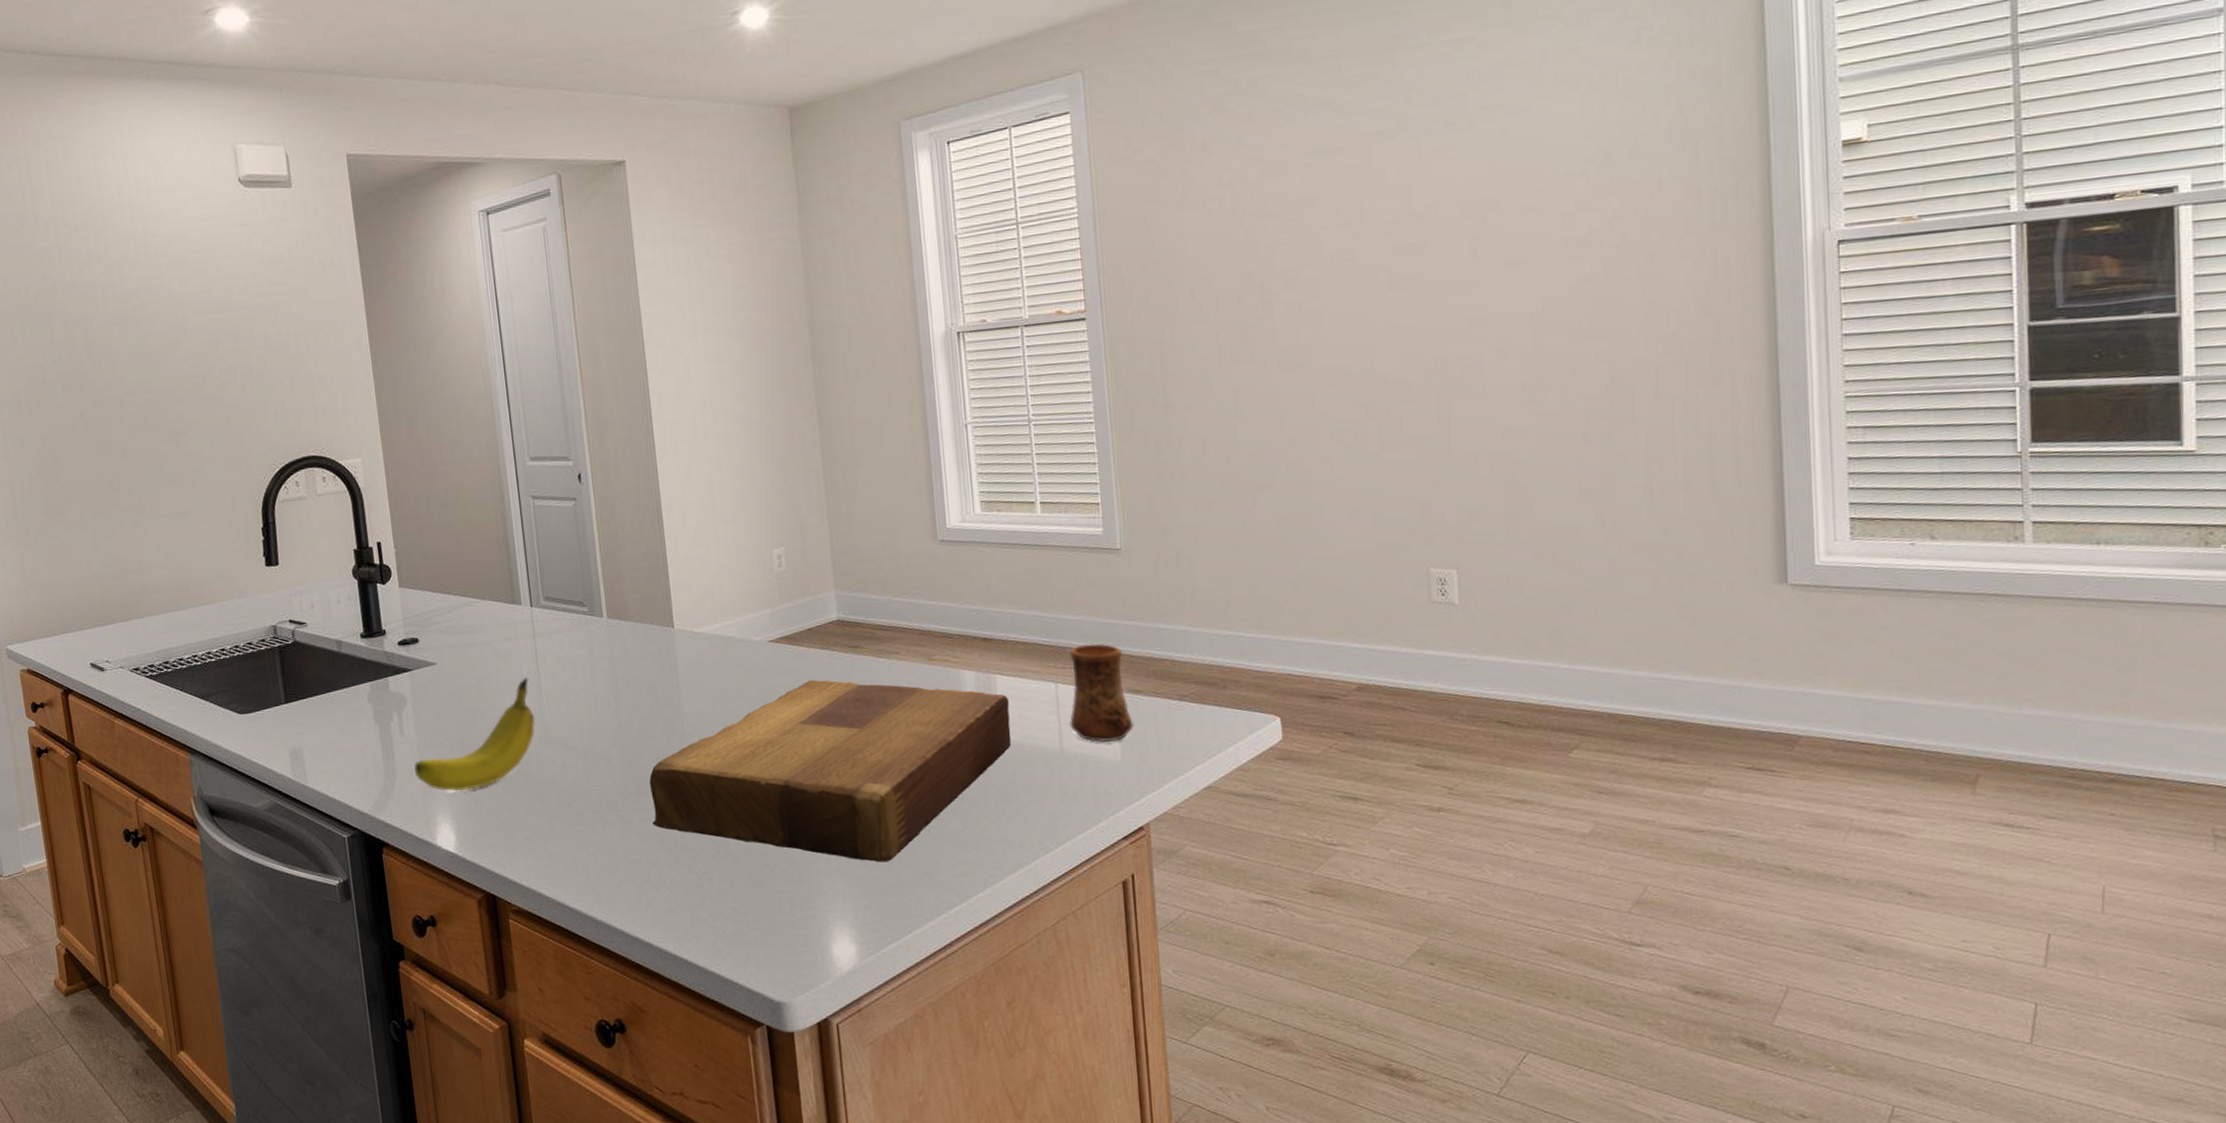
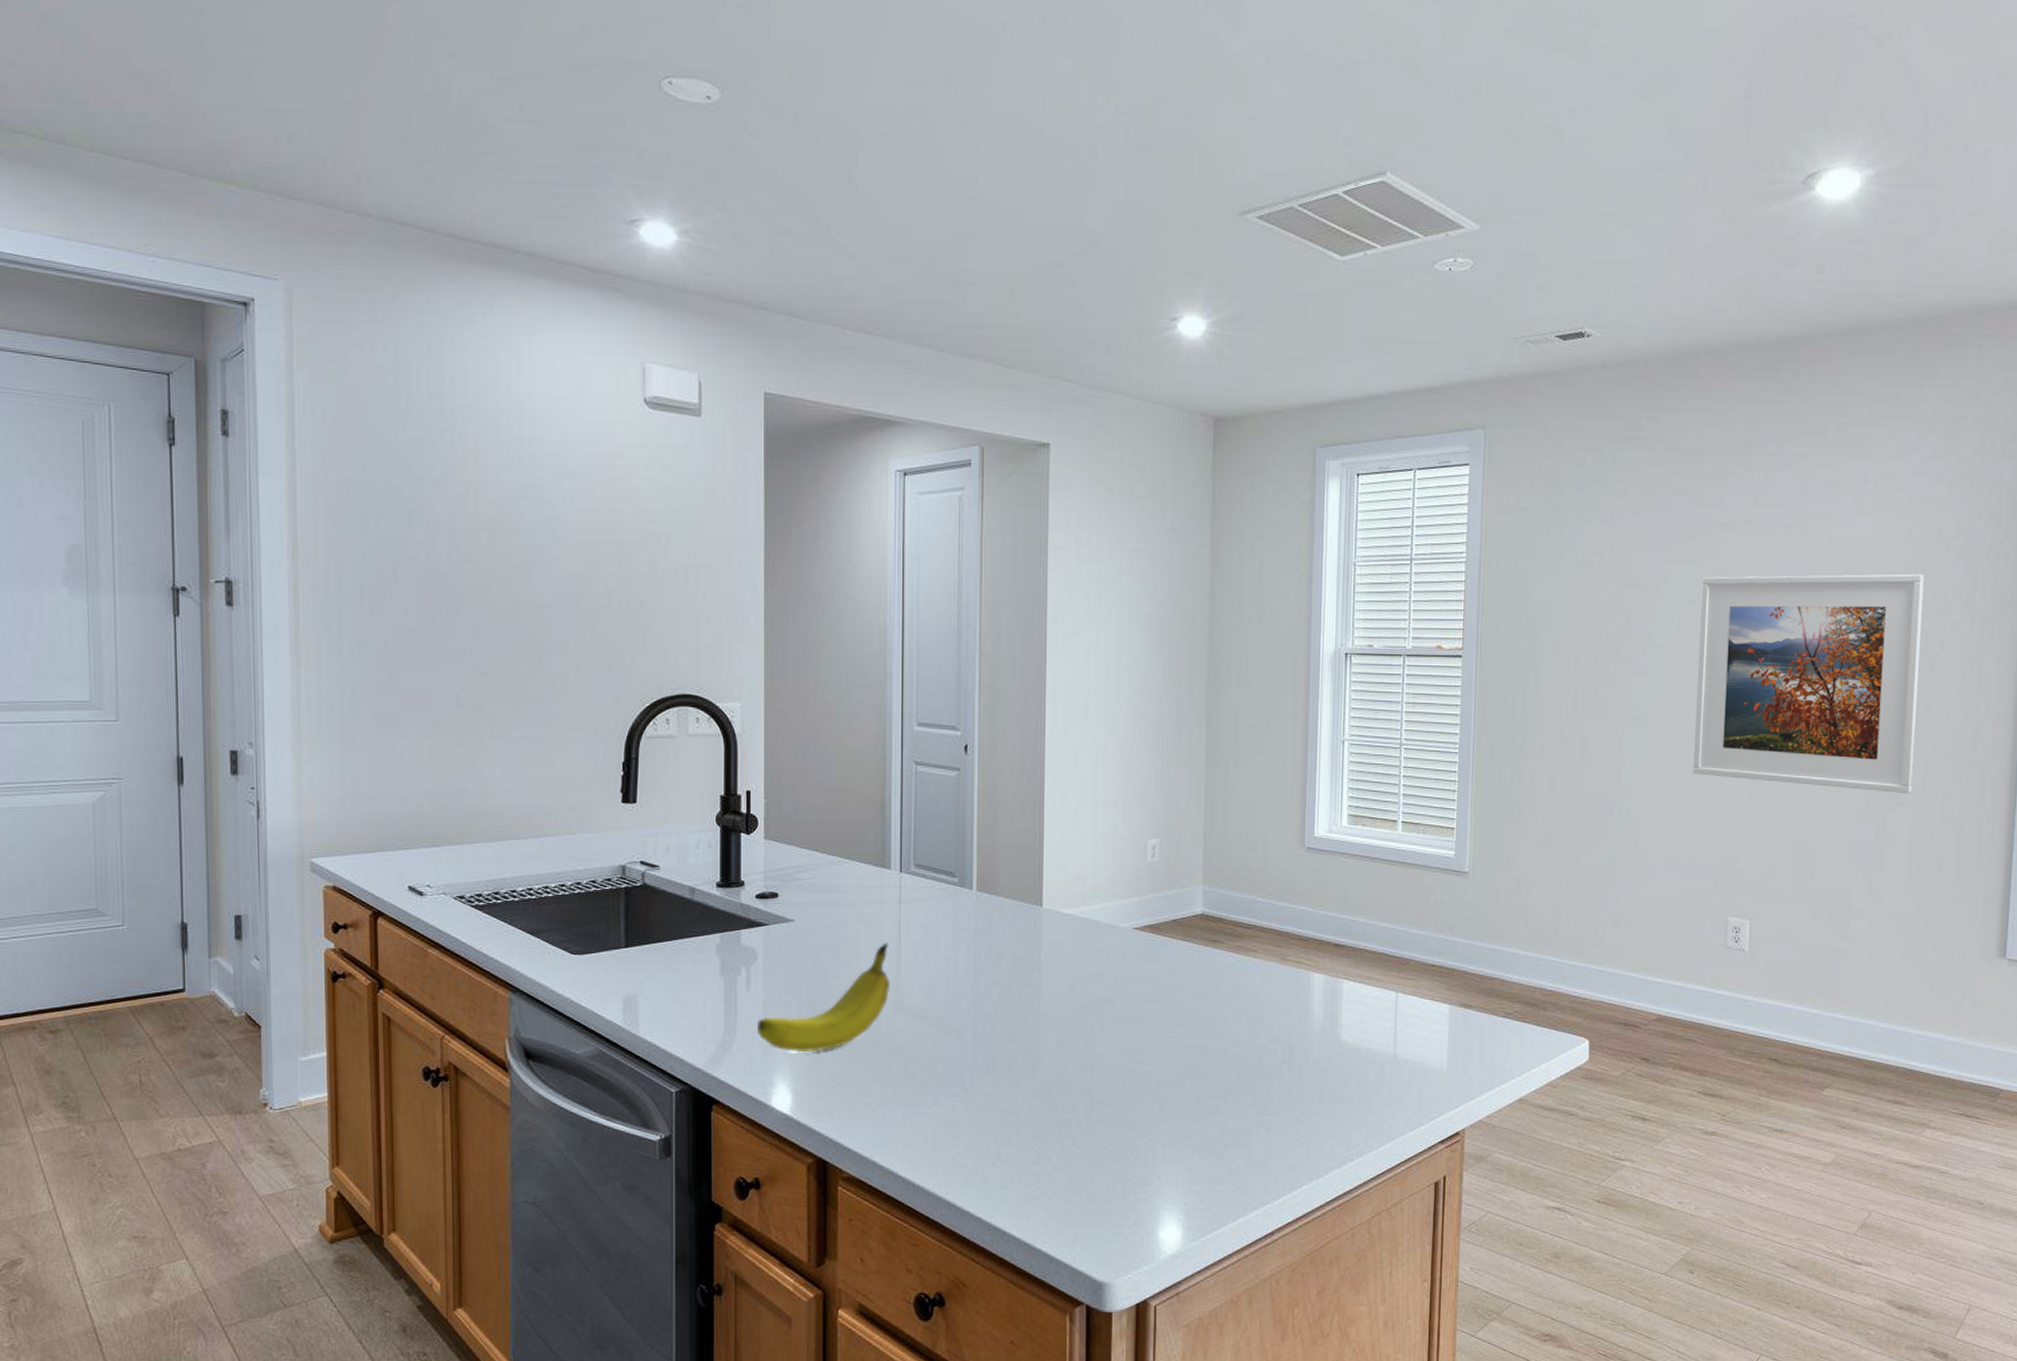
cutting board: present [649,679,1012,862] -> none [998,969,1353,1151]
cup: present [1069,643,1135,743] -> none [1405,958,1462,1052]
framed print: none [1353,154,1642,415] -> present [1693,574,1924,794]

